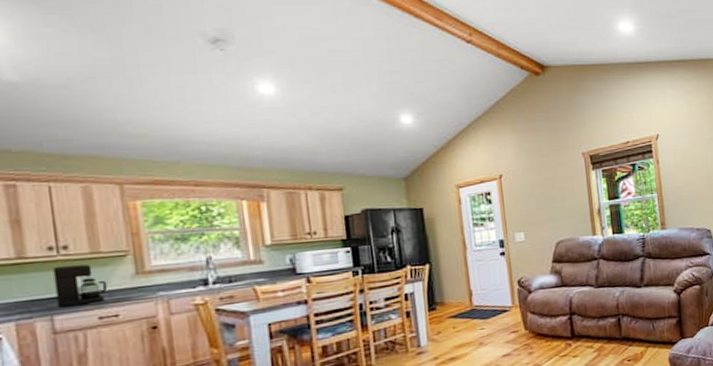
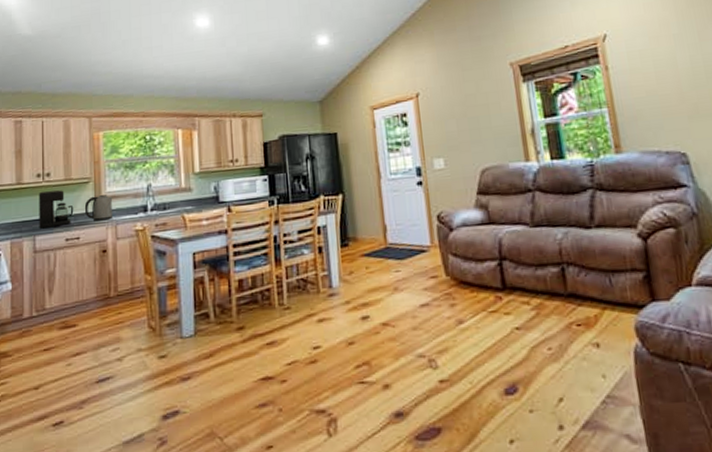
kettle: none [122,268,162,297] -> present [84,194,113,222]

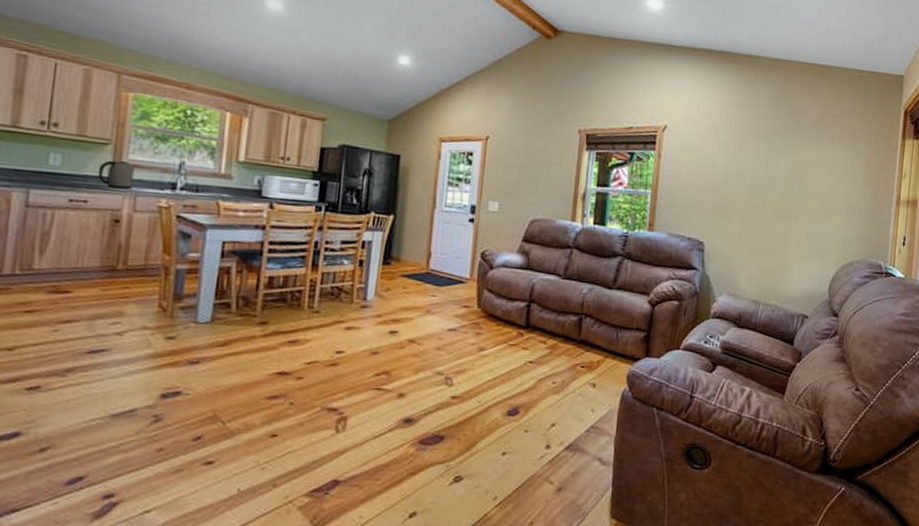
coffee maker: present [39,190,74,229] -> none [35,141,85,186]

